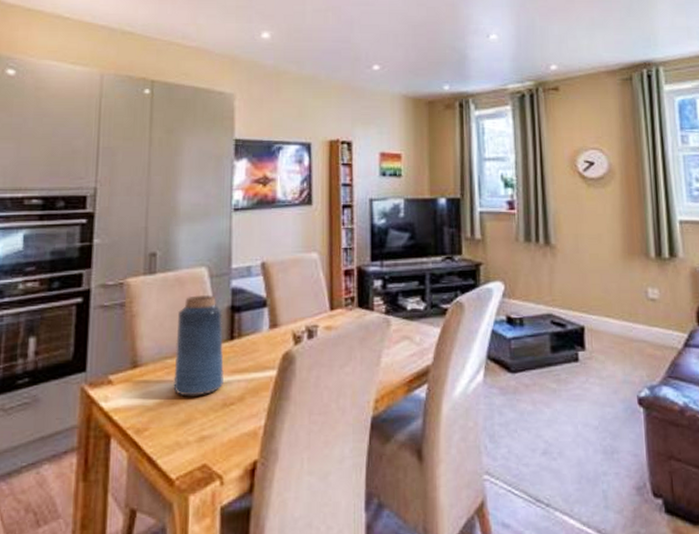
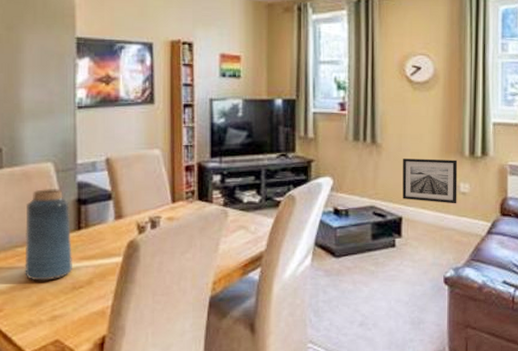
wall art: none [581,261,646,312] -> present [402,158,458,204]

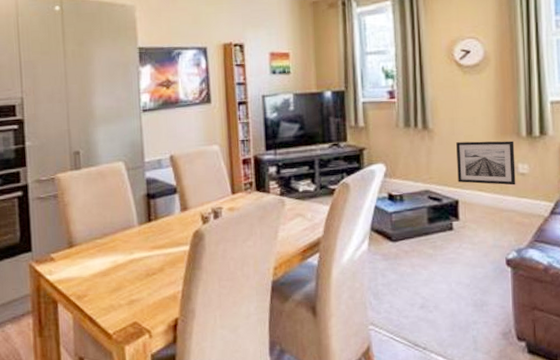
vase: present [25,189,72,281] -> none [103,185,145,269]

